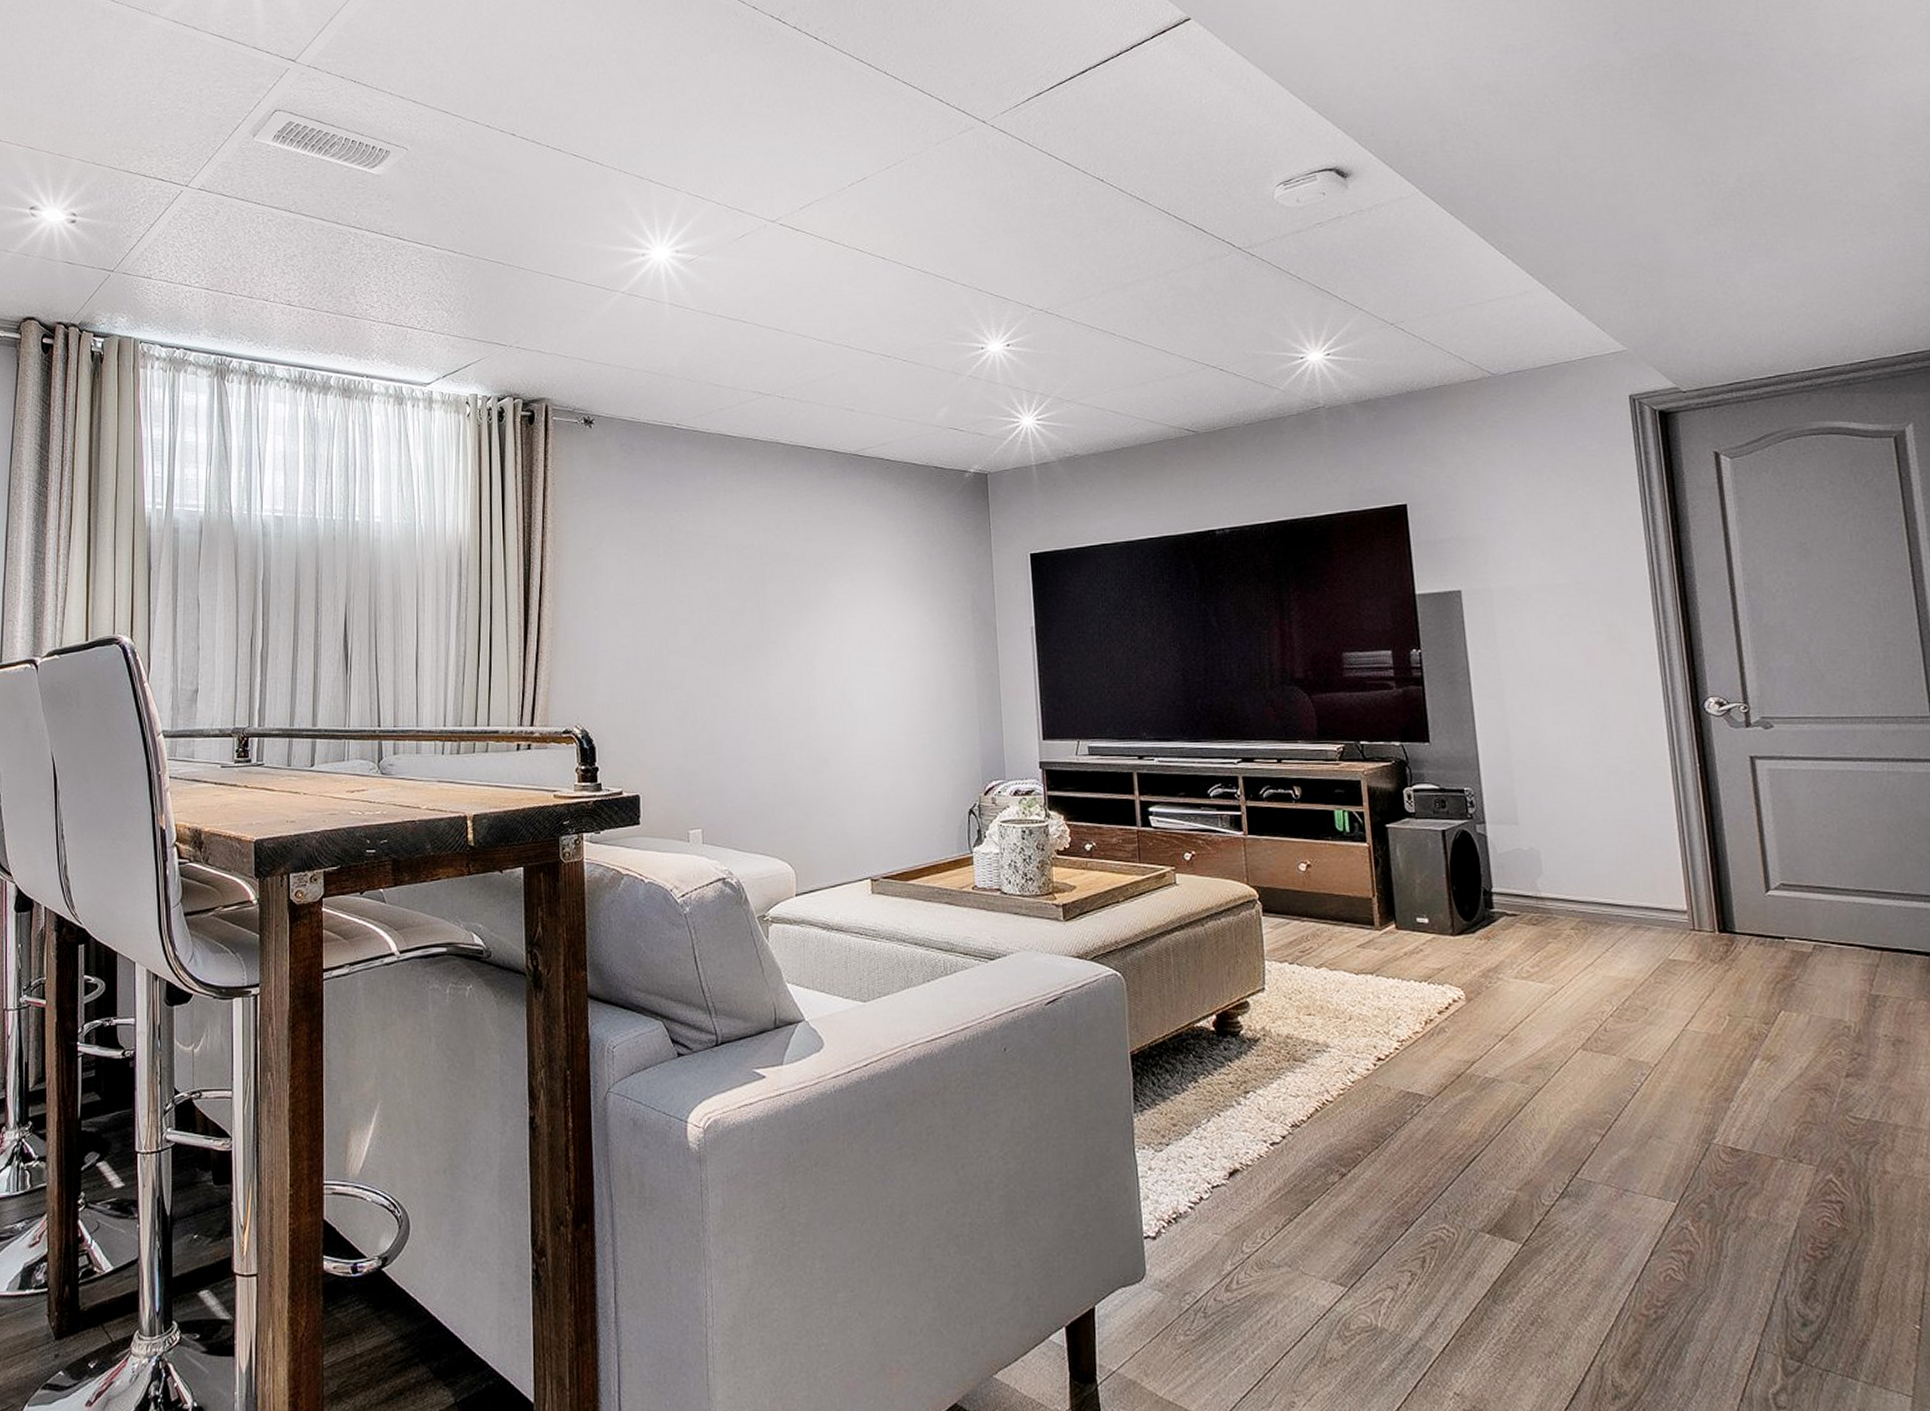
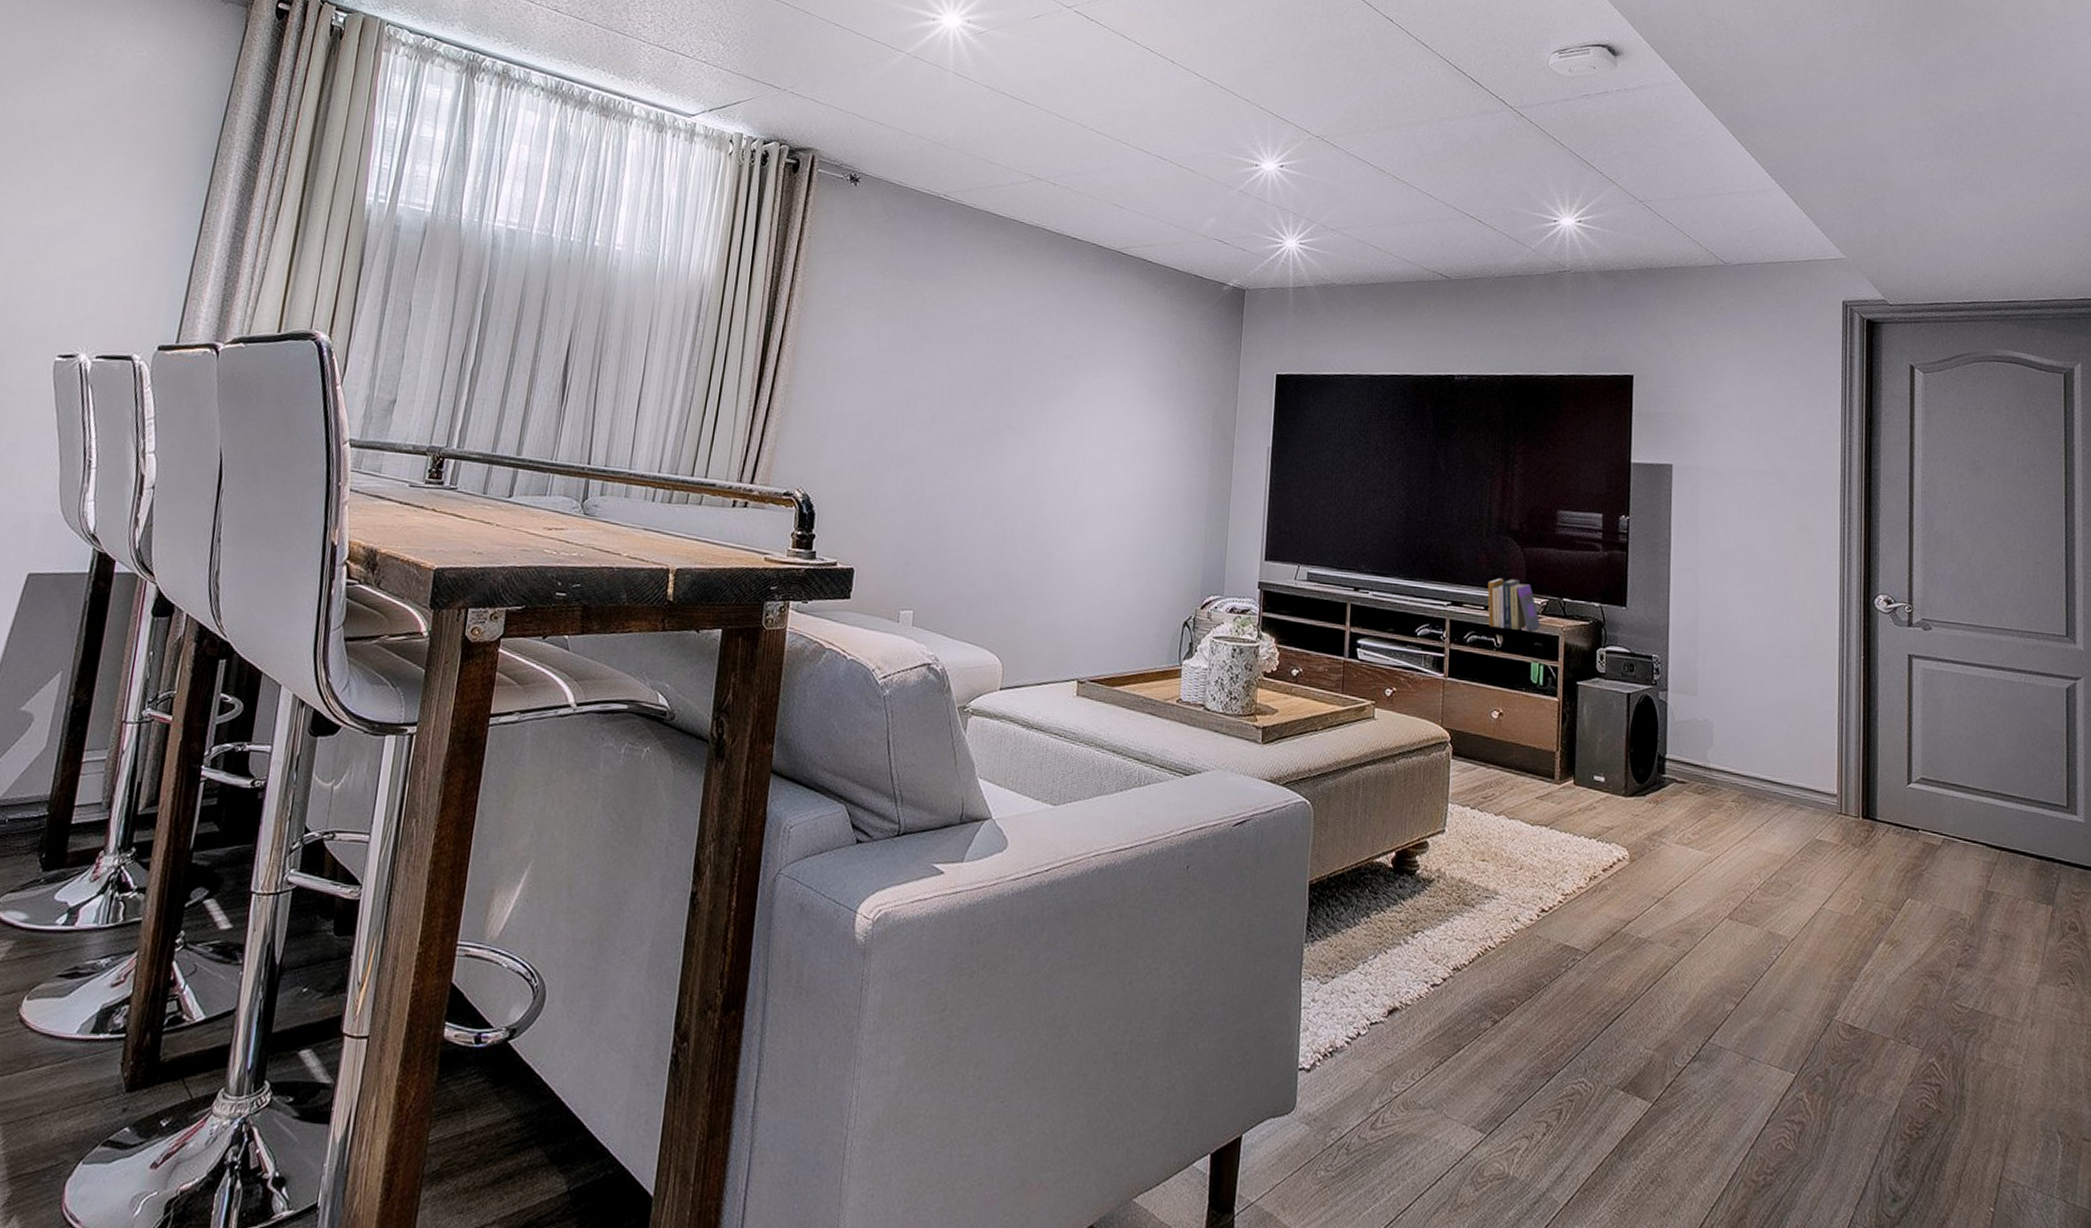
books: none [1278,728,1340,780] -> present [1487,577,1541,632]

